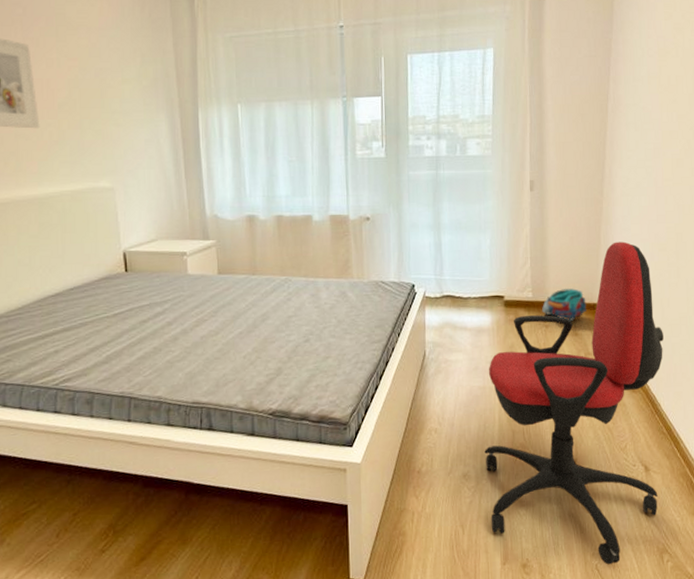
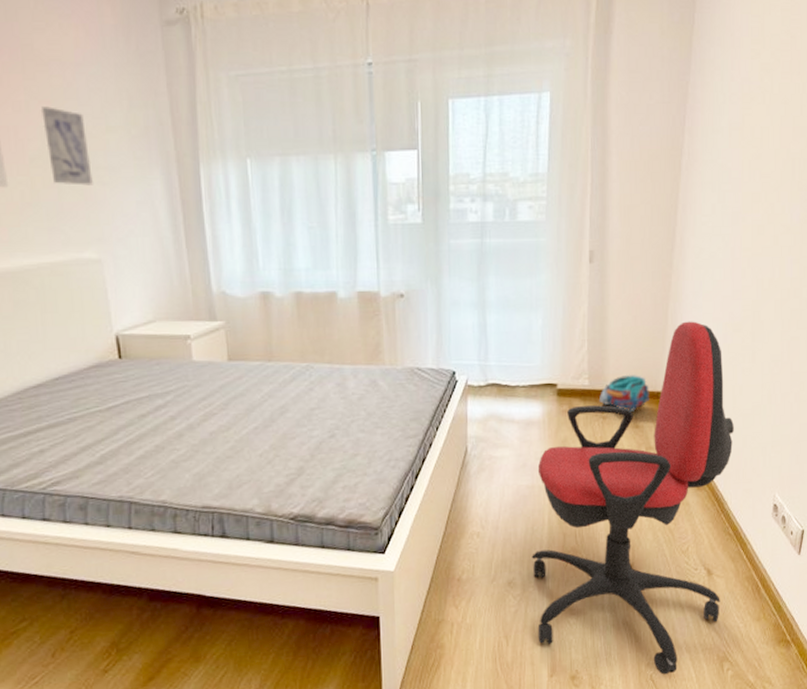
wall art: none [70,63,109,127] -> present [41,106,93,186]

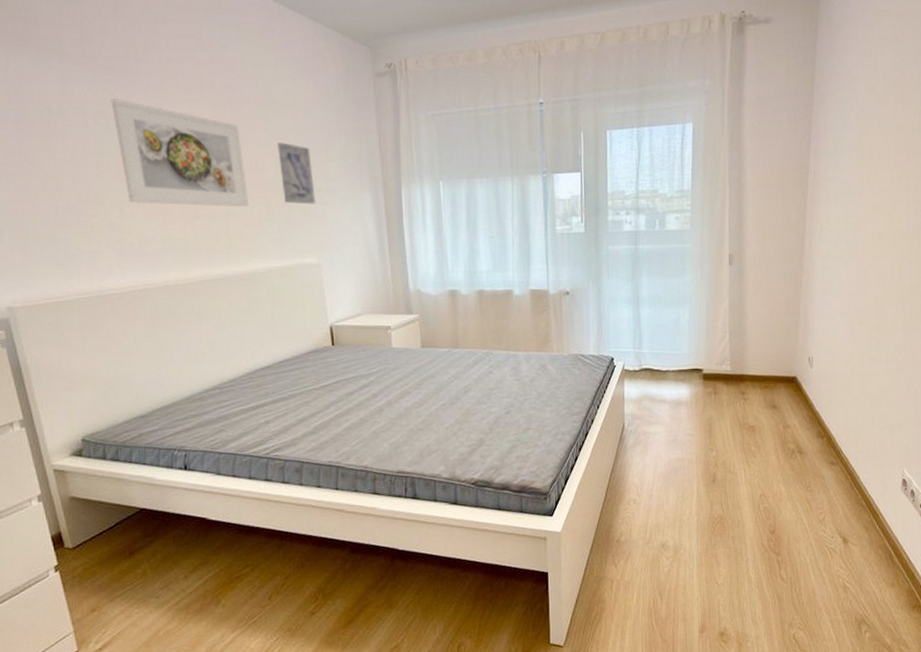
office chair: present [532,321,734,675] -> none [682,315,863,635]
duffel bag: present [600,375,649,412] -> none [741,362,785,394]

